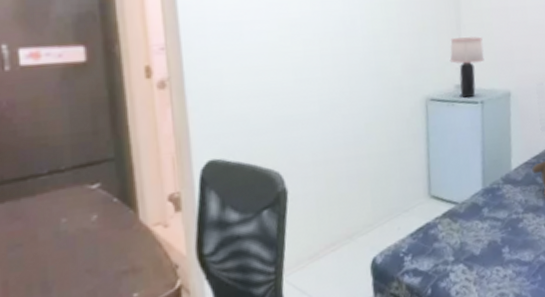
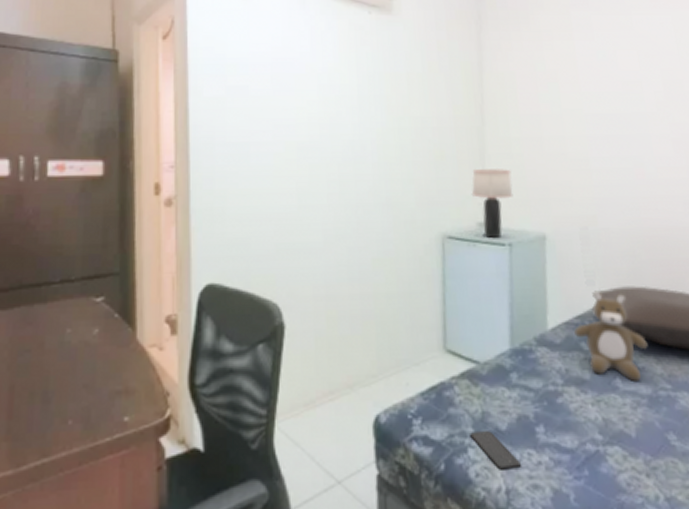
smartphone: none [451,257,491,287] -> present [470,431,521,470]

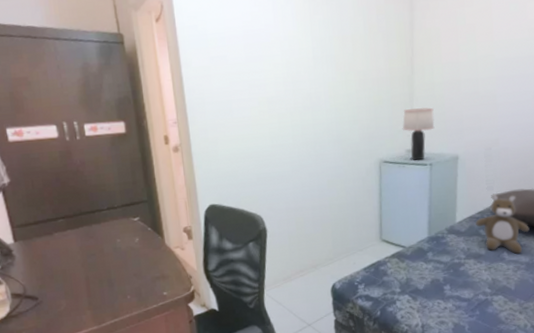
smartphone: present [470,431,521,470] -> none [398,290,432,314]

